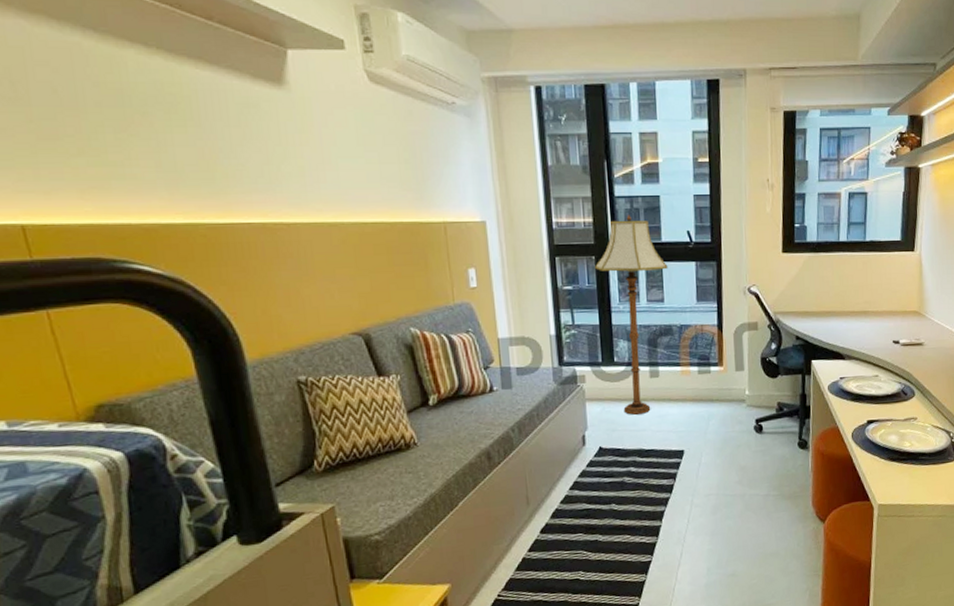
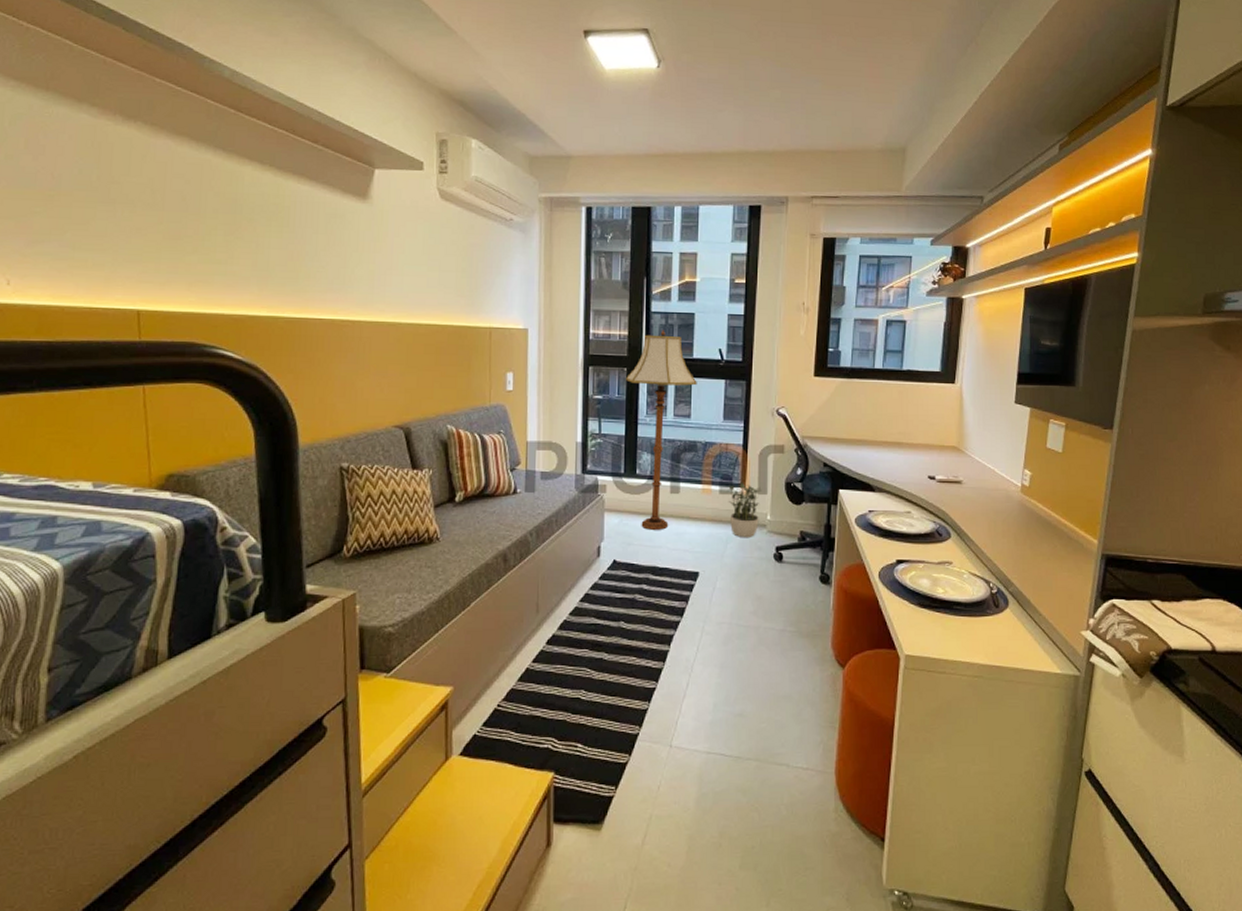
potted plant: none [705,361,739,414] -> present [727,482,762,537]

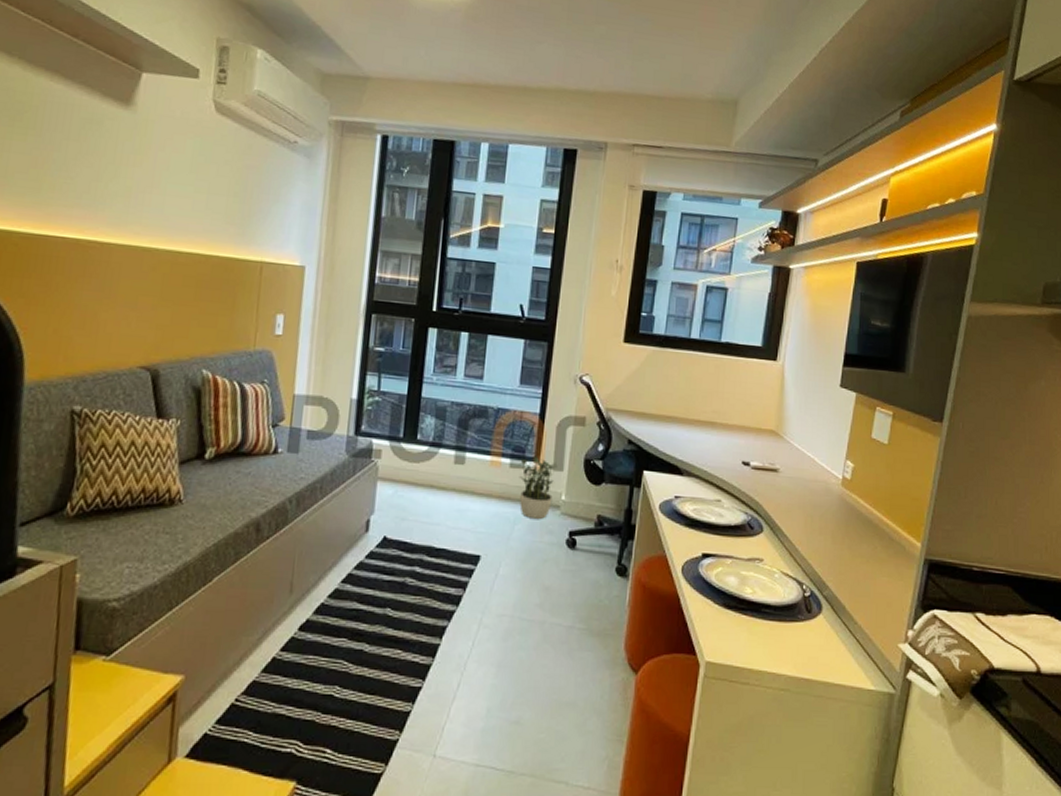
floor lamp: present [626,329,697,530] -> none [413,278,493,505]

